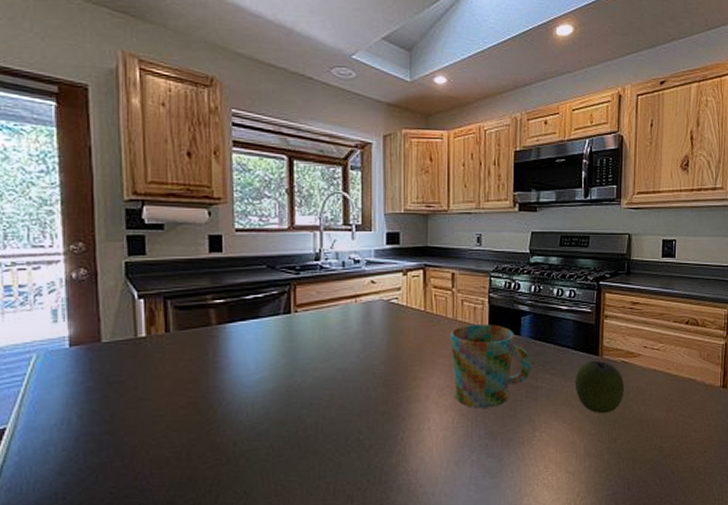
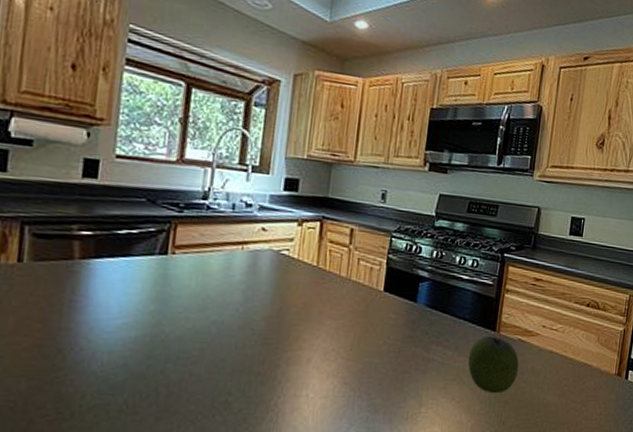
mug: present [450,323,532,409] -> none [338,285,426,378]

